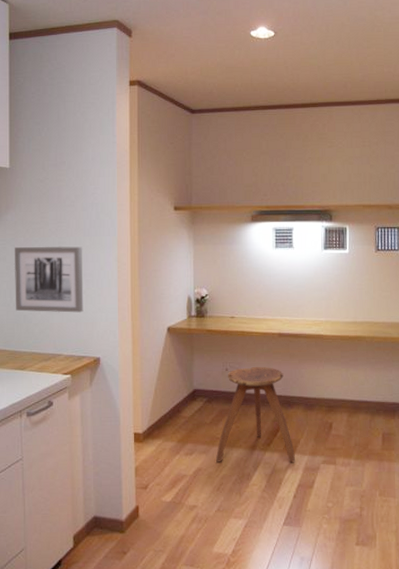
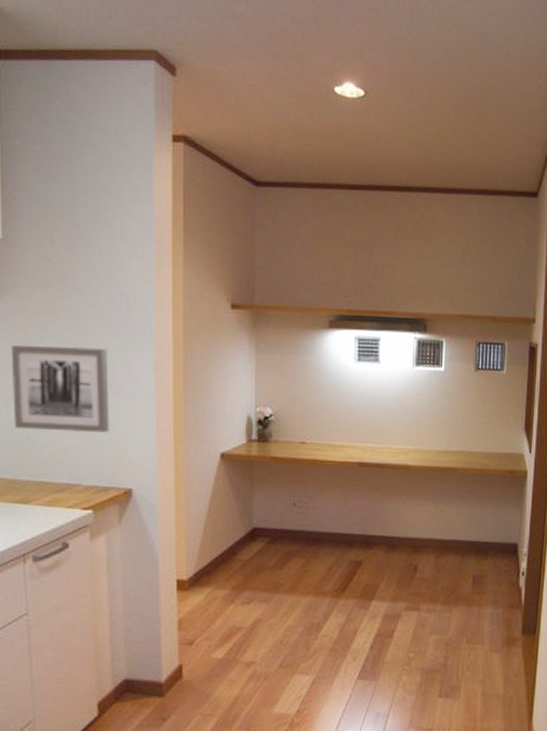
stool: present [215,366,296,463] -> none [278,500,374,612]

